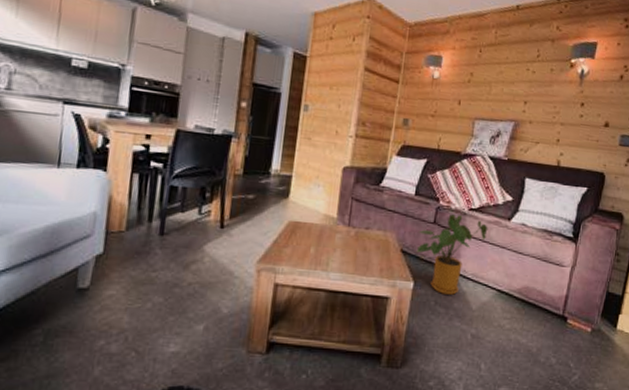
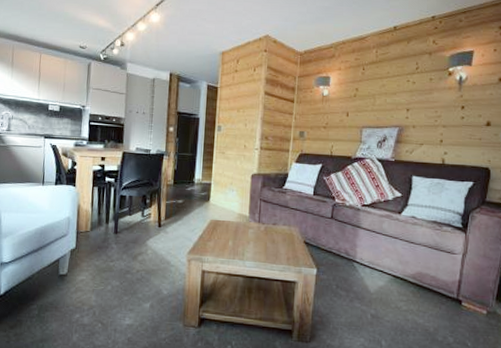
house plant: present [416,214,488,295] -> none [317,210,381,280]

